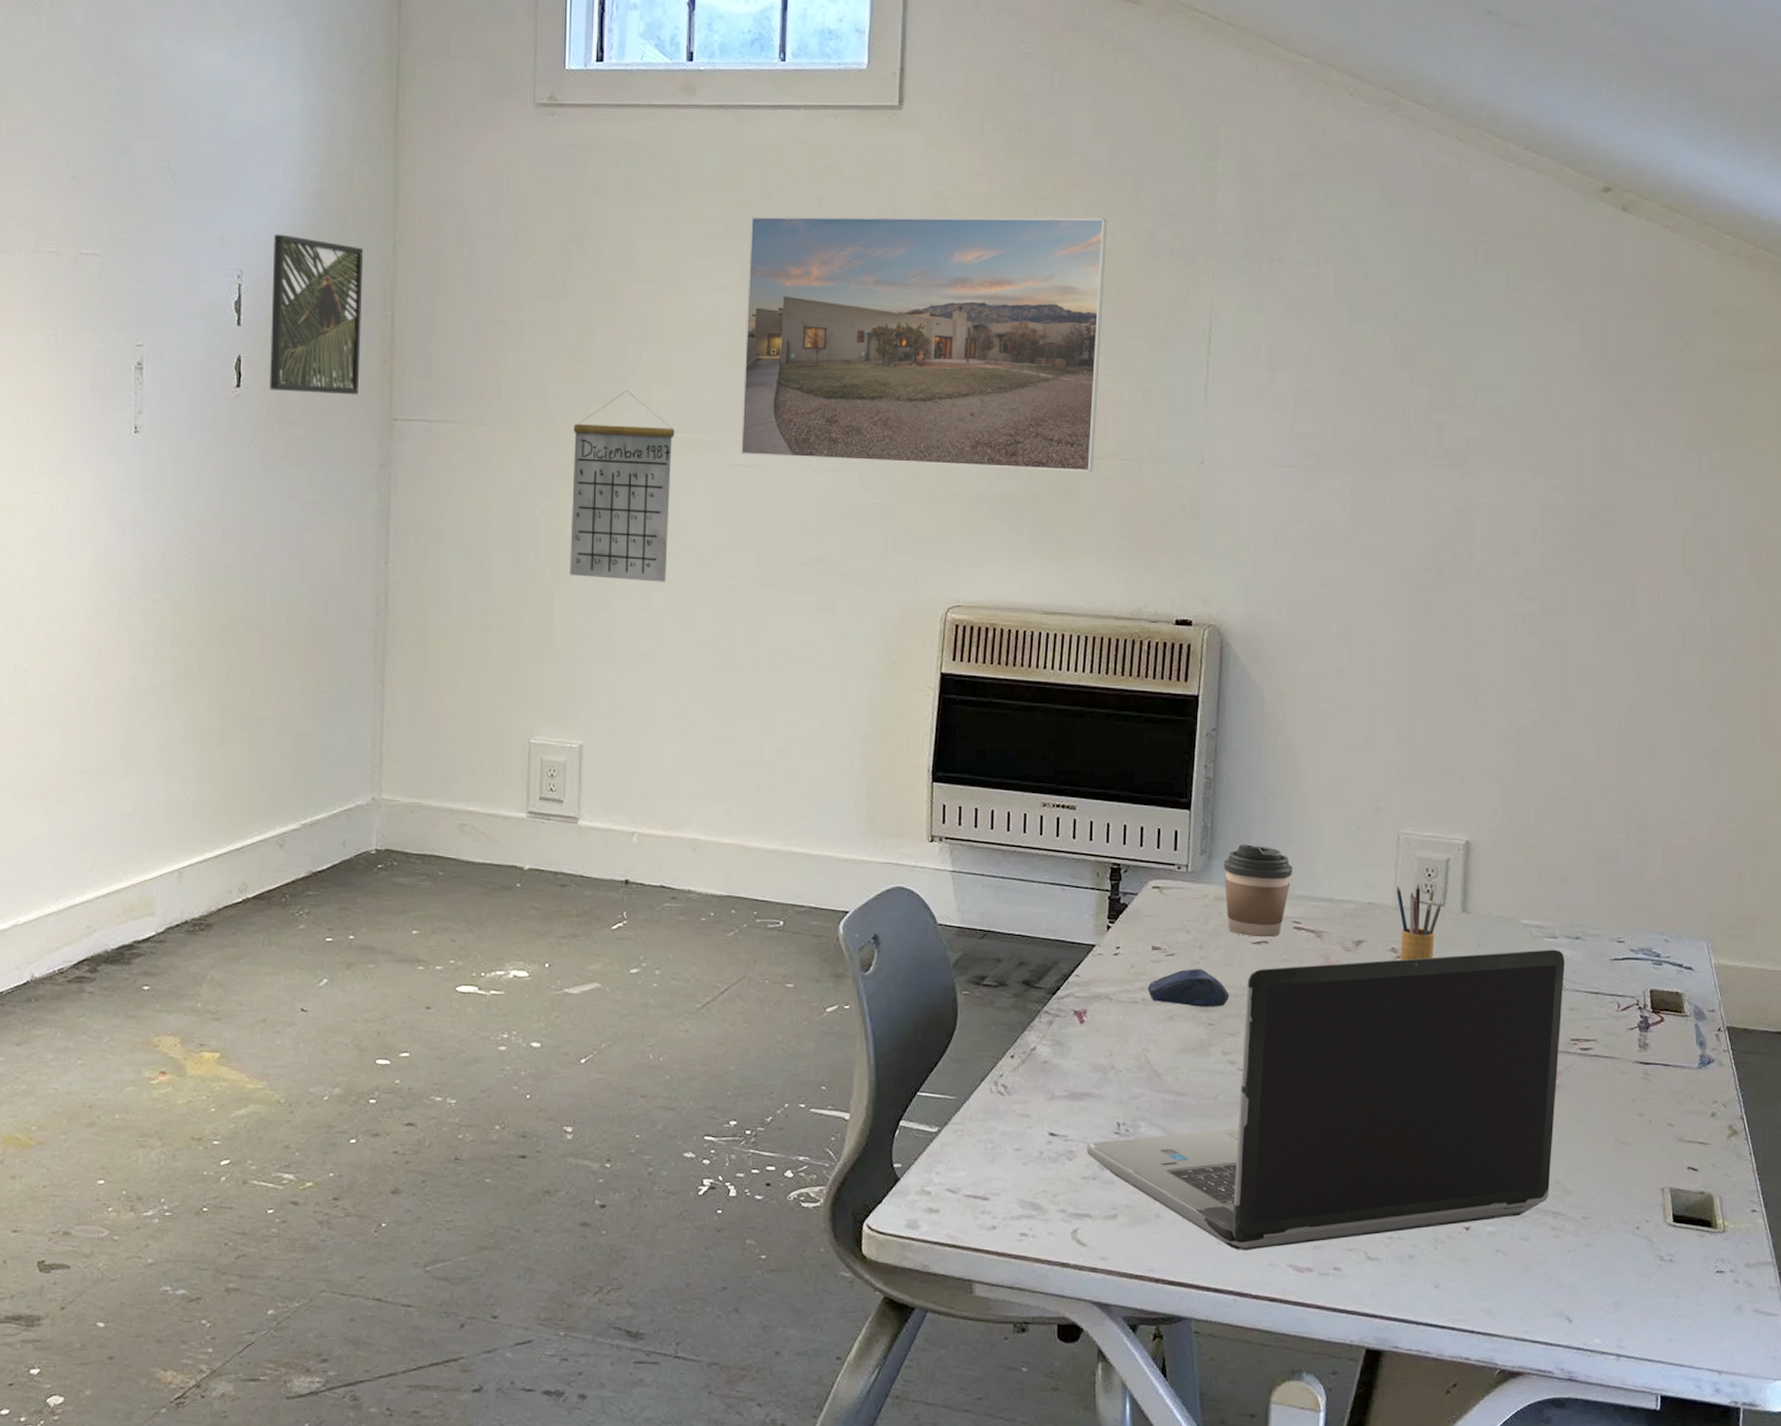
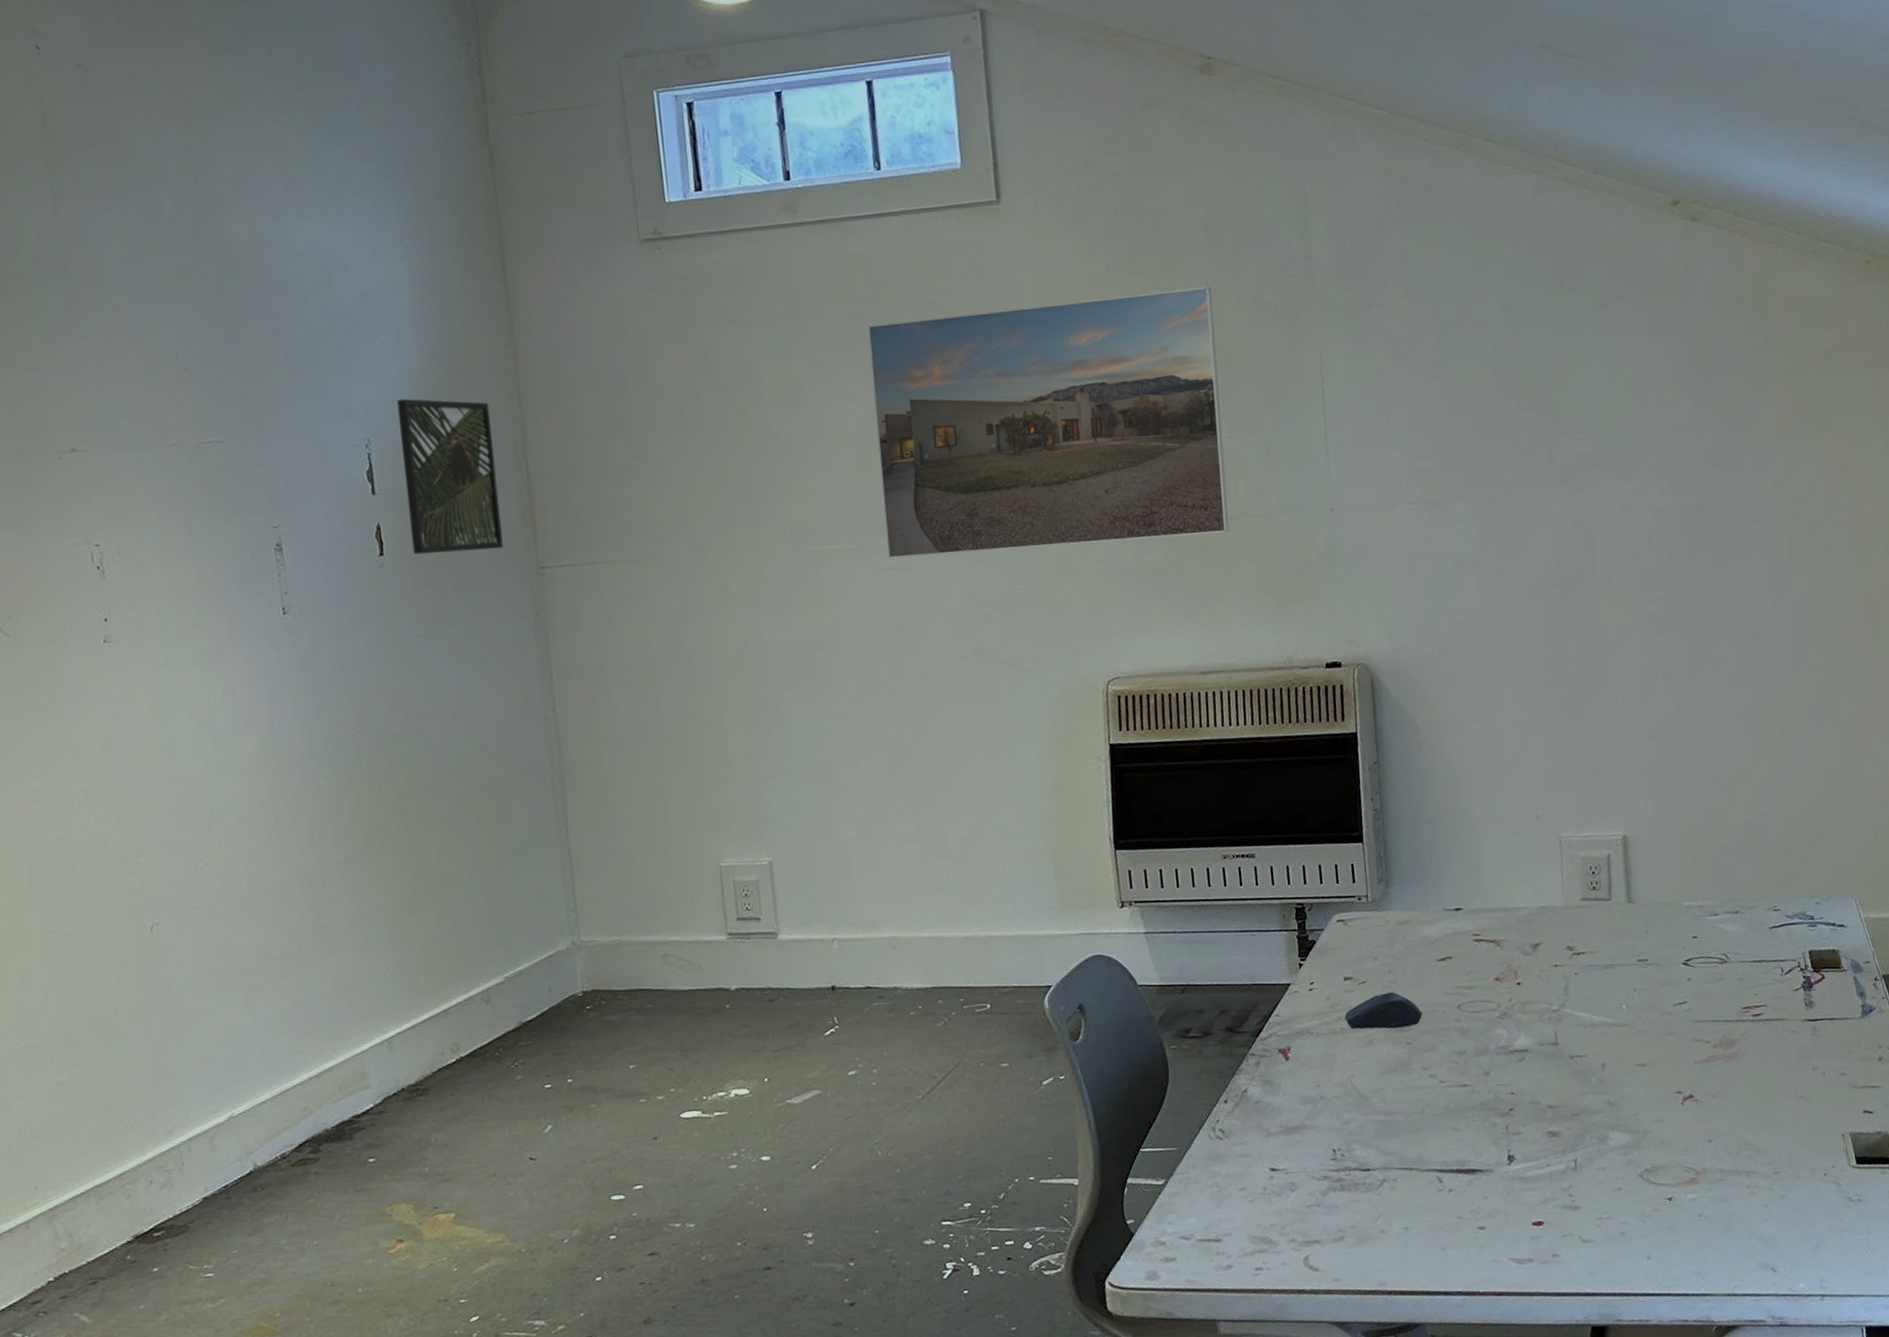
calendar: present [569,389,675,582] -> none [721,509,832,698]
laptop computer: present [1086,949,1564,1250] -> none [1307,926,1741,1253]
coffee cup: present [1224,844,1293,938] -> none [1400,867,1467,955]
pencil box: present [1397,884,1441,960] -> none [1564,882,1608,957]

